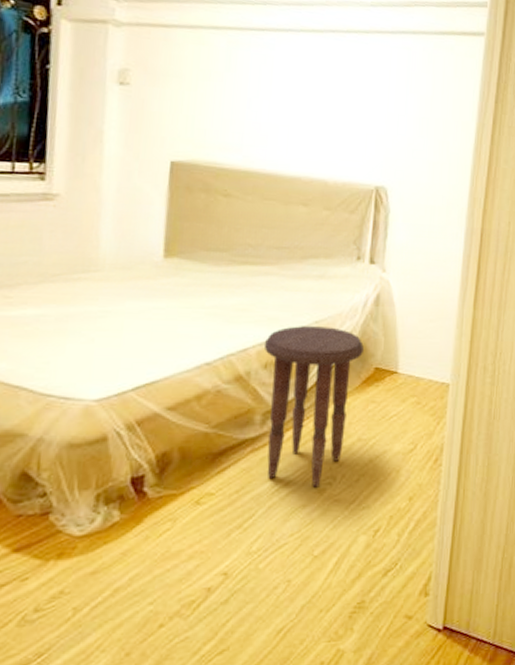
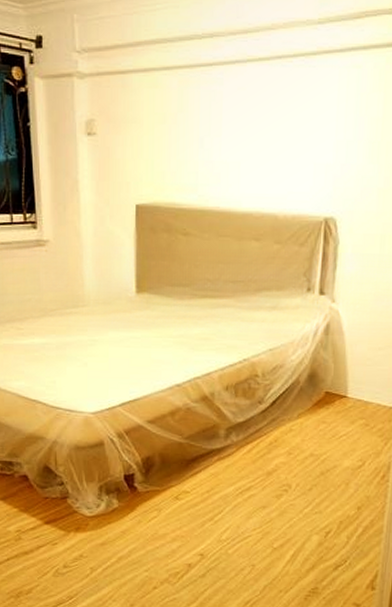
side table: present [263,326,364,488] -> none [224,353,315,493]

